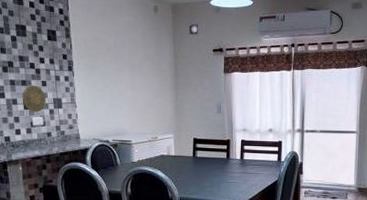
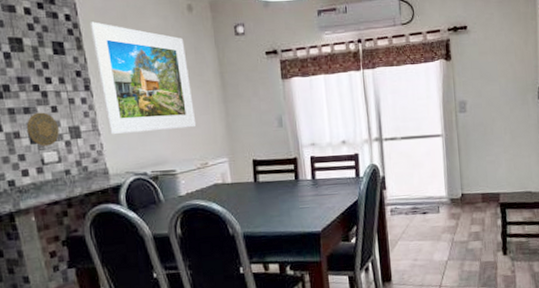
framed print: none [77,16,152,108] -> present [89,21,197,135]

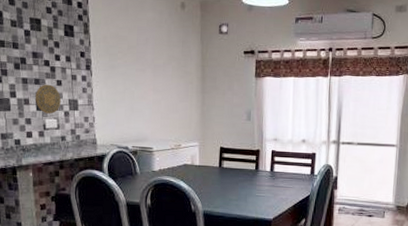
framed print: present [89,21,197,135] -> none [97,10,176,112]

